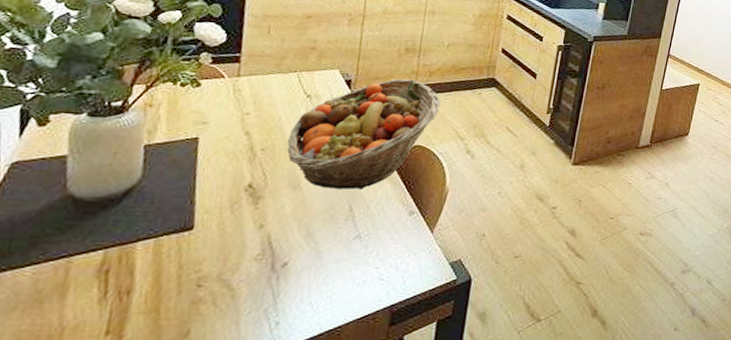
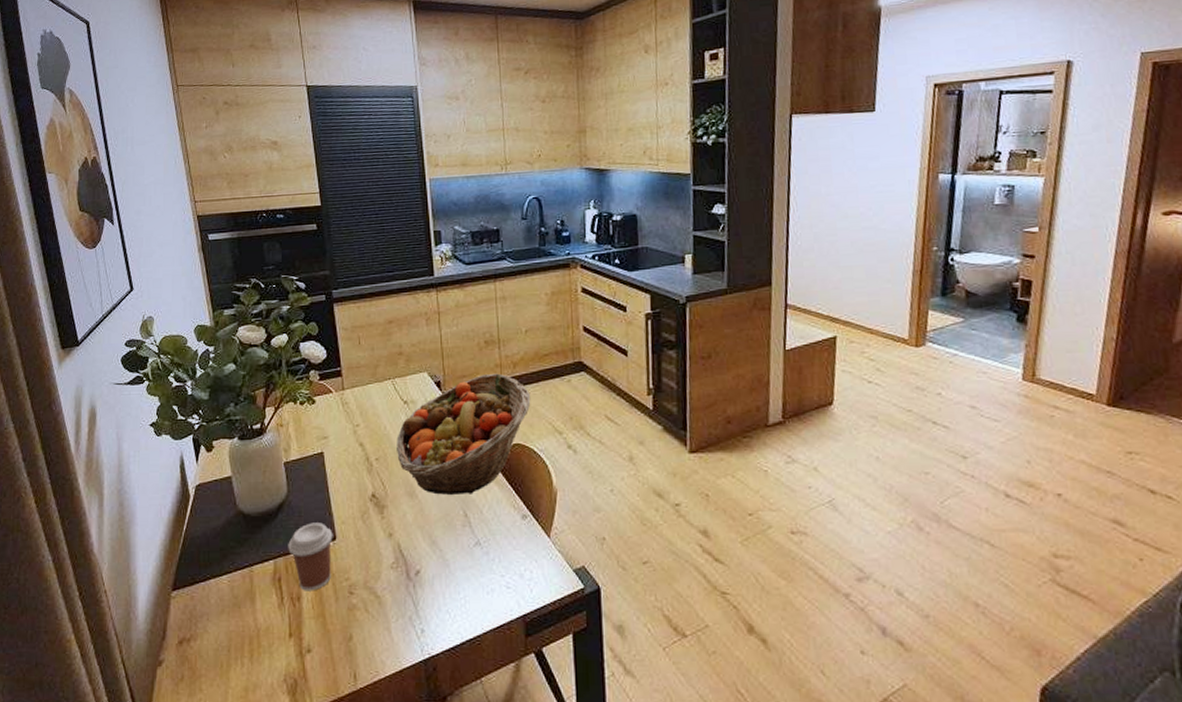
coffee cup: none [127,211,191,284] -> present [288,522,333,591]

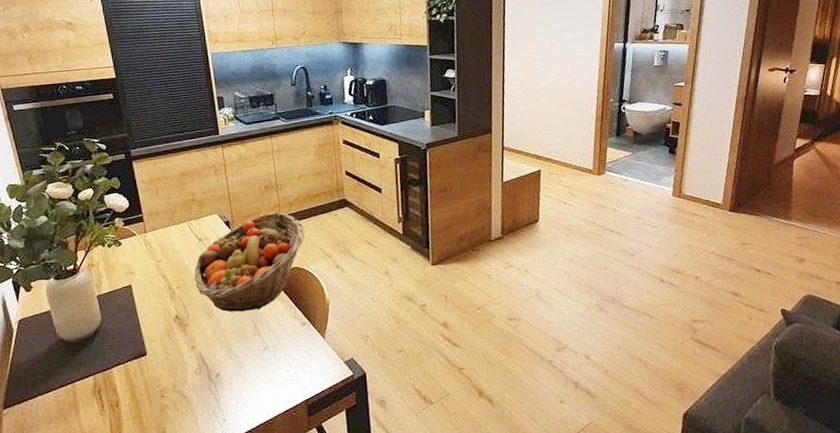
coffee cup: present [288,522,333,591] -> none [105,342,144,399]

